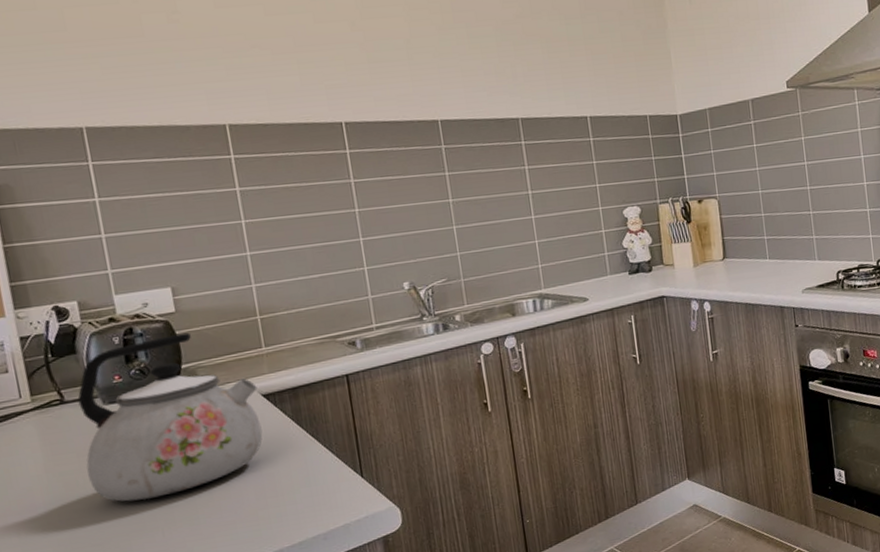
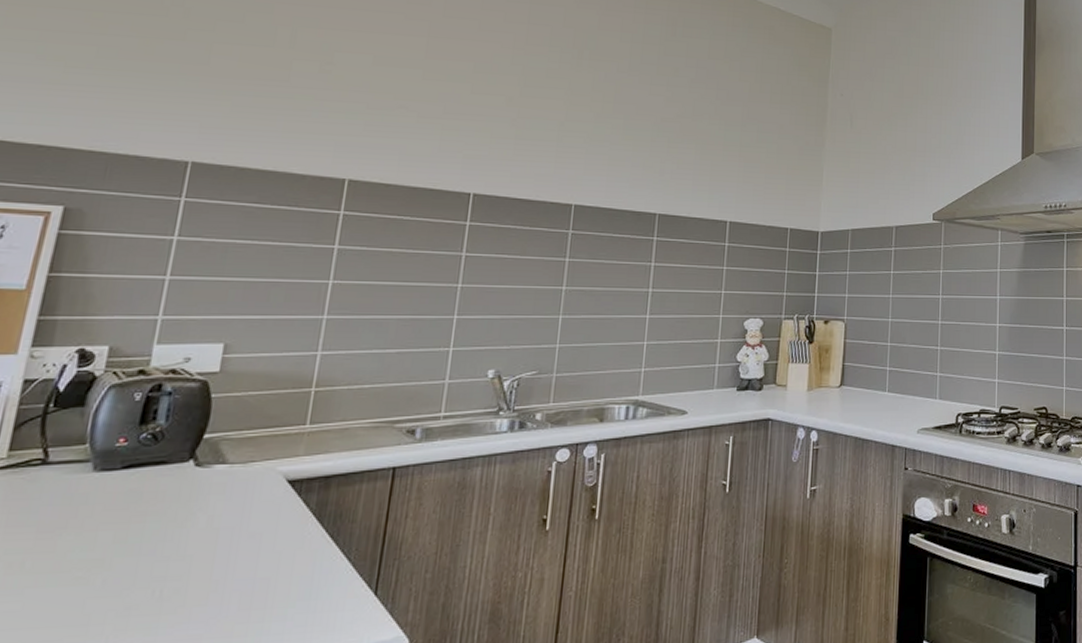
kettle: present [77,332,263,502] -> none [38,397,285,597]

